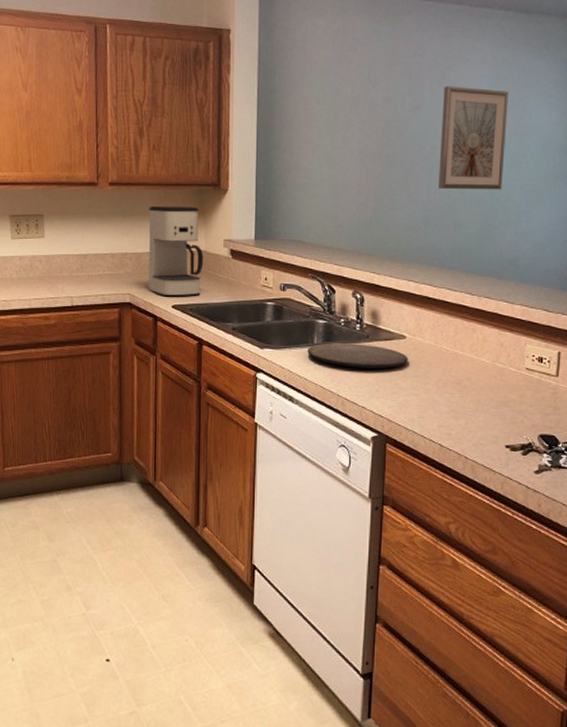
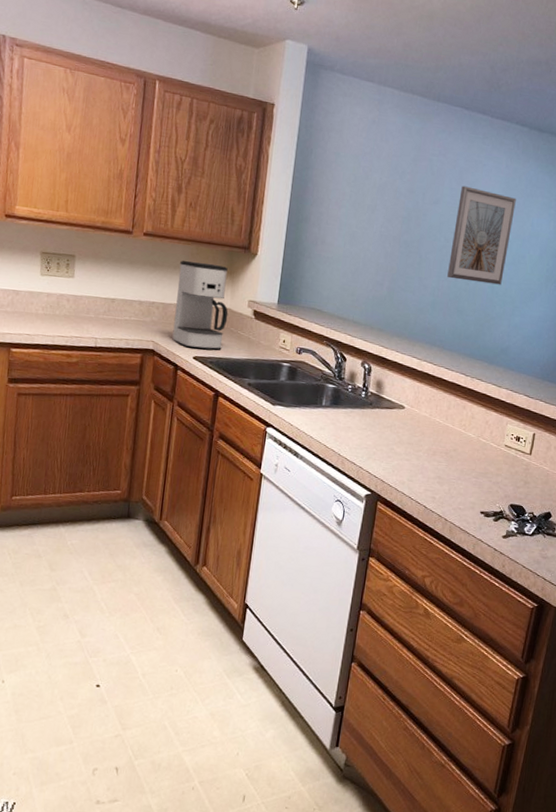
plate: present [307,343,408,369] -> none [315,406,405,434]

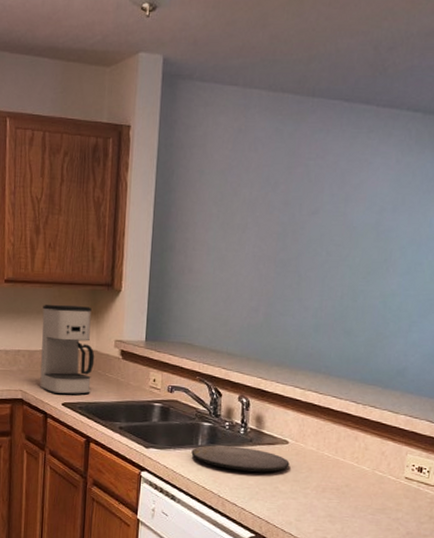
plate: none [315,406,405,434] -> present [191,445,290,472]
picture frame: present [447,185,516,285] -> none [331,190,410,299]

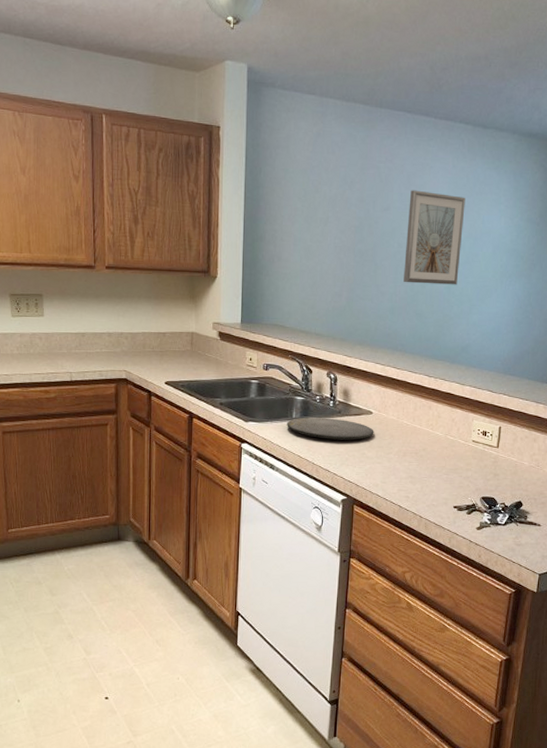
coffee maker: present [40,304,95,395] -> none [143,289,195,374]
picture frame: none [331,190,410,299] -> present [403,190,466,285]

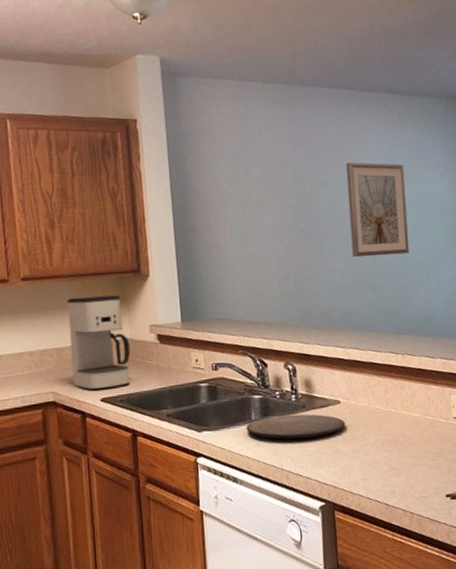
coffee maker: none [143,289,195,374] -> present [67,295,131,391]

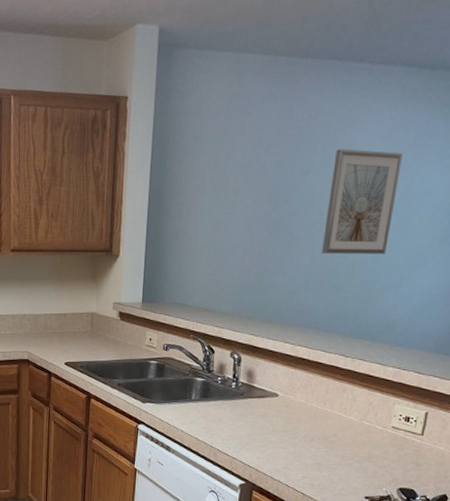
coffee maker: present [67,295,131,391] -> none [44,270,95,355]
plate: present [246,414,346,439] -> none [185,399,279,424]

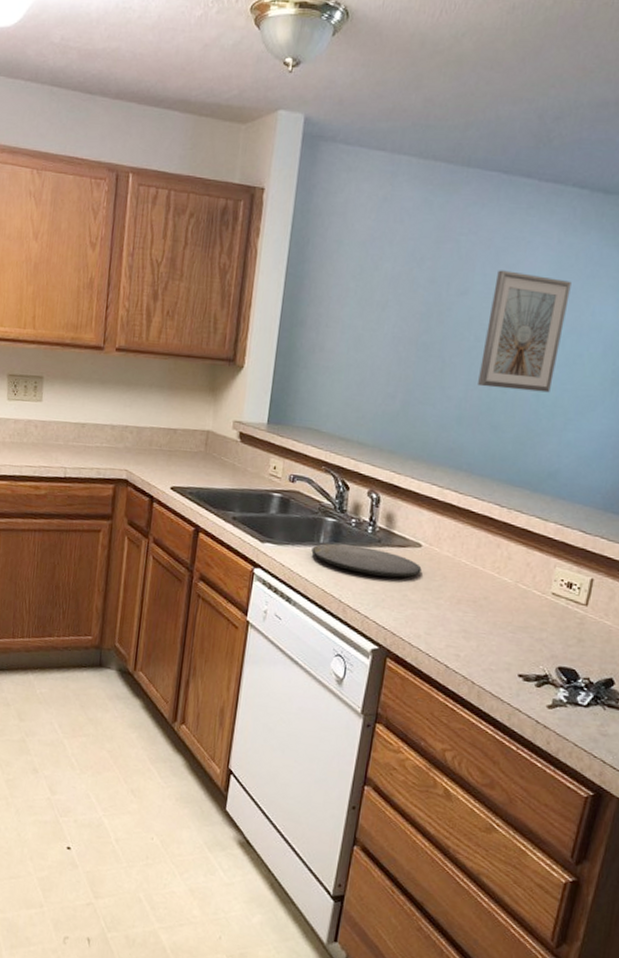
plate: none [185,399,279,424] -> present [311,543,422,578]

